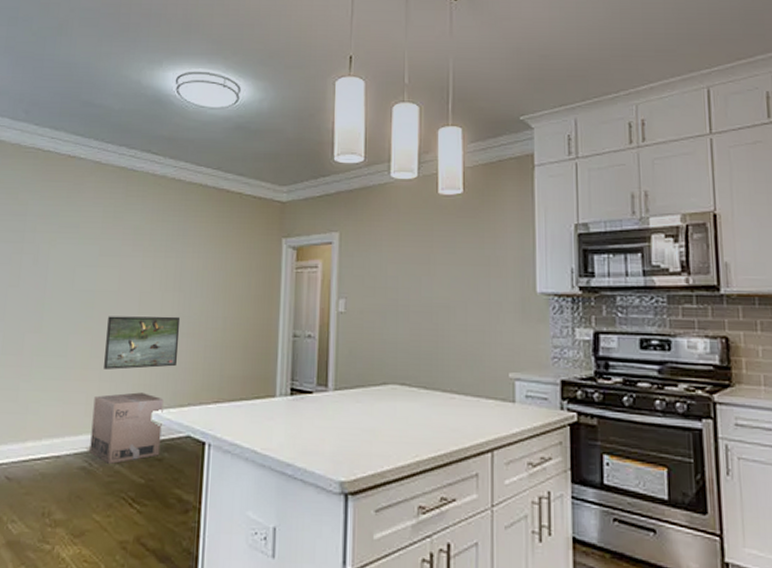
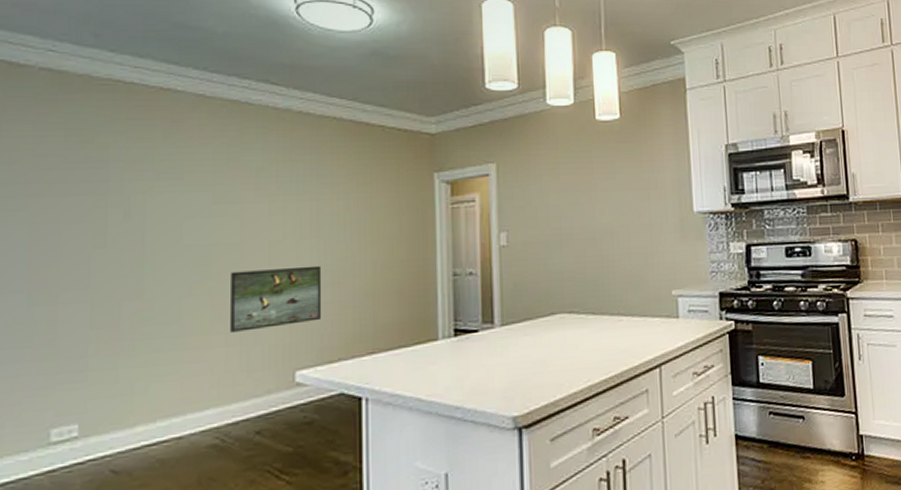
cardboard box: present [89,392,164,464] -> none [220,353,309,437]

